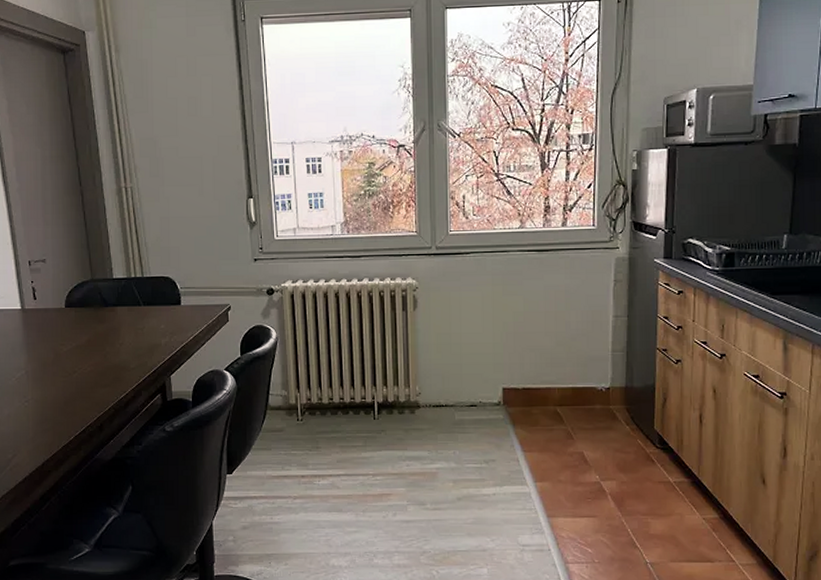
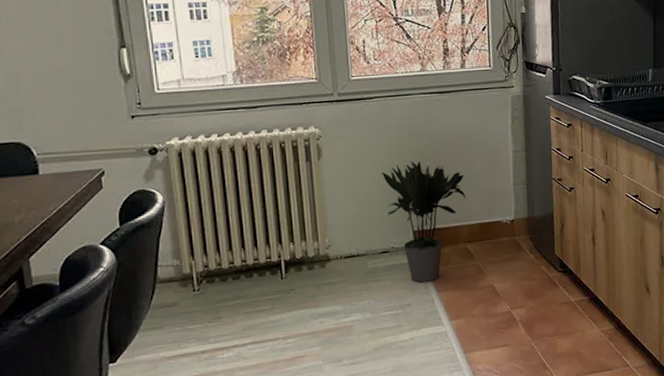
potted plant: none [473,318,559,441] -> present [381,161,466,283]

